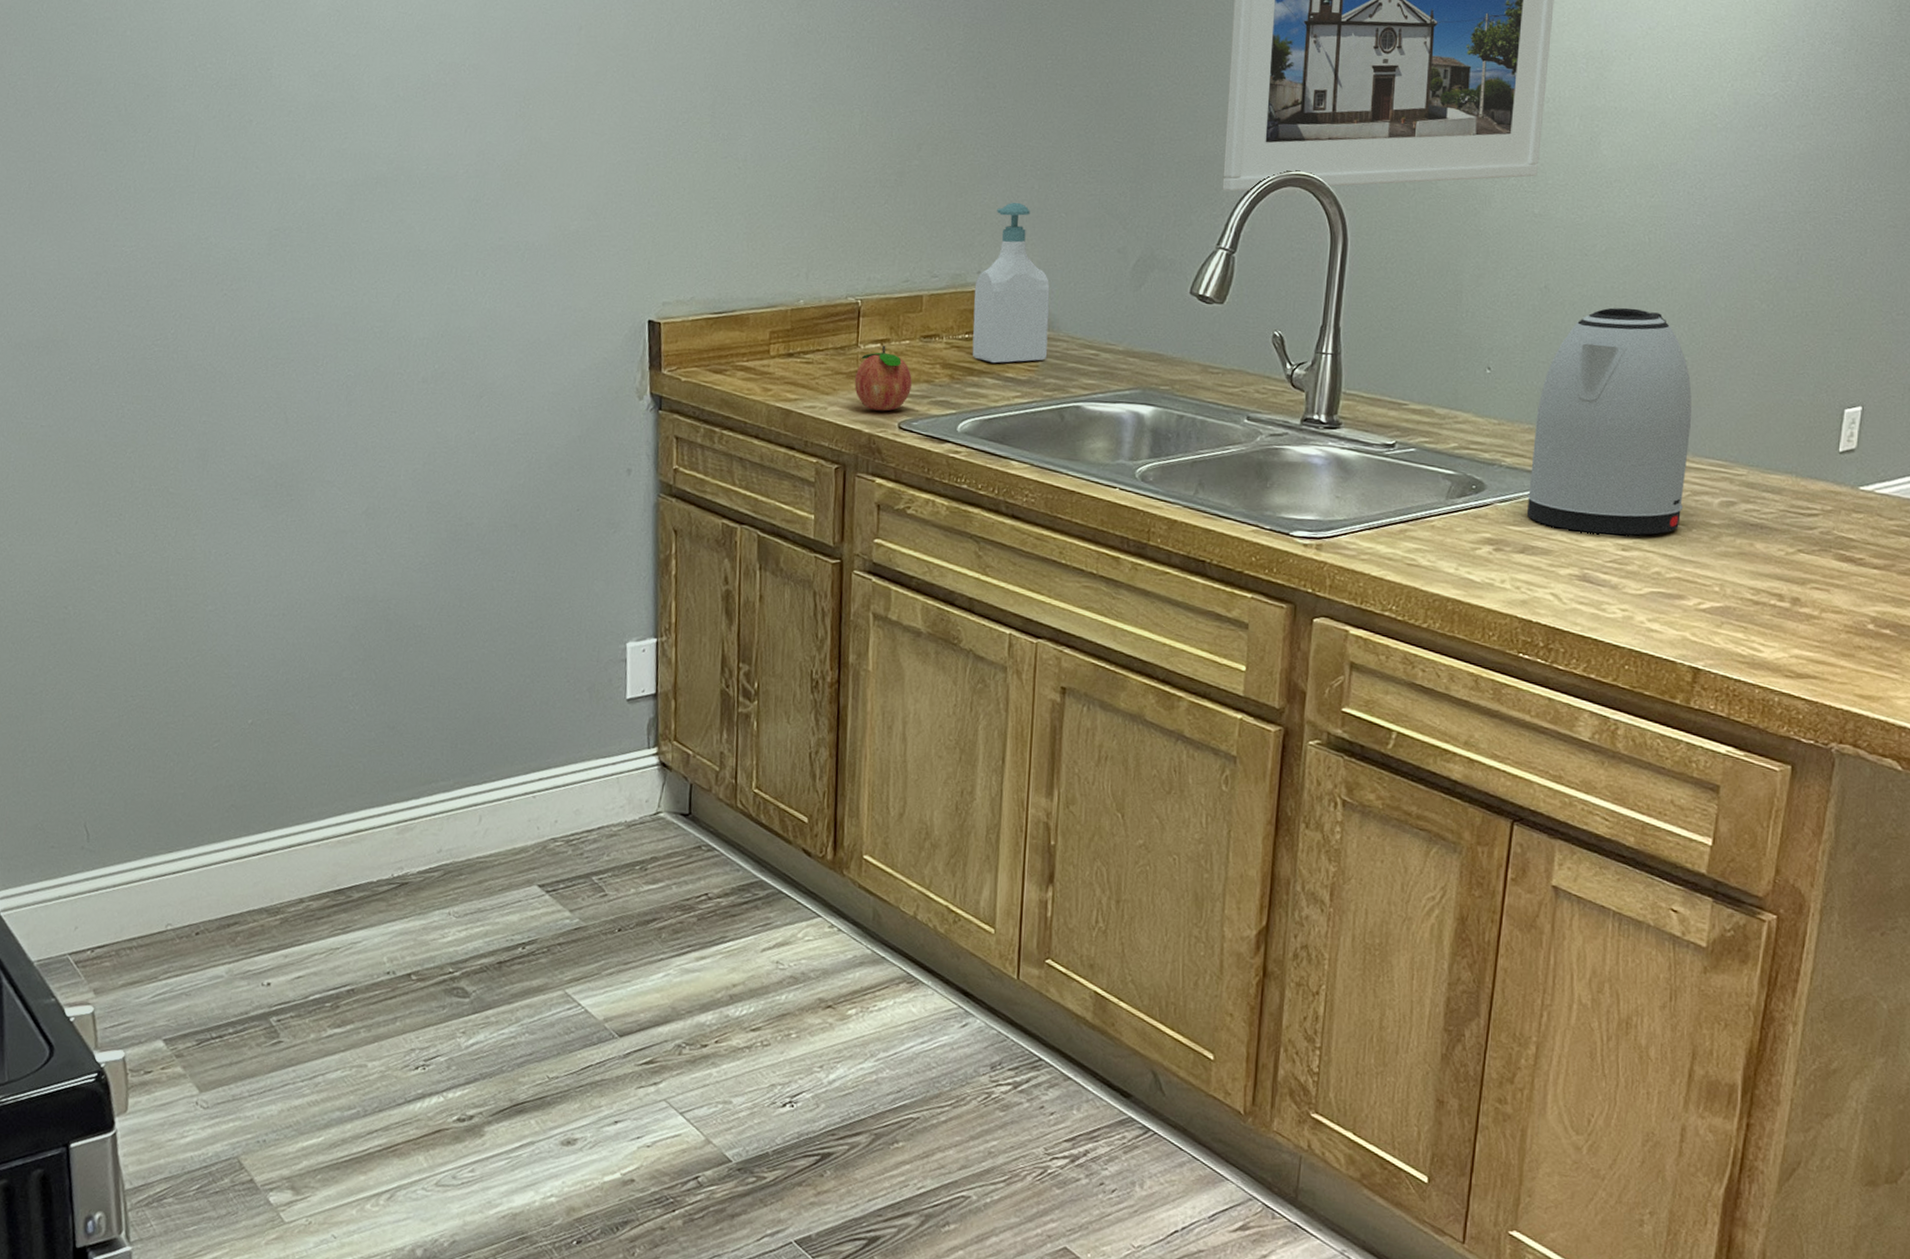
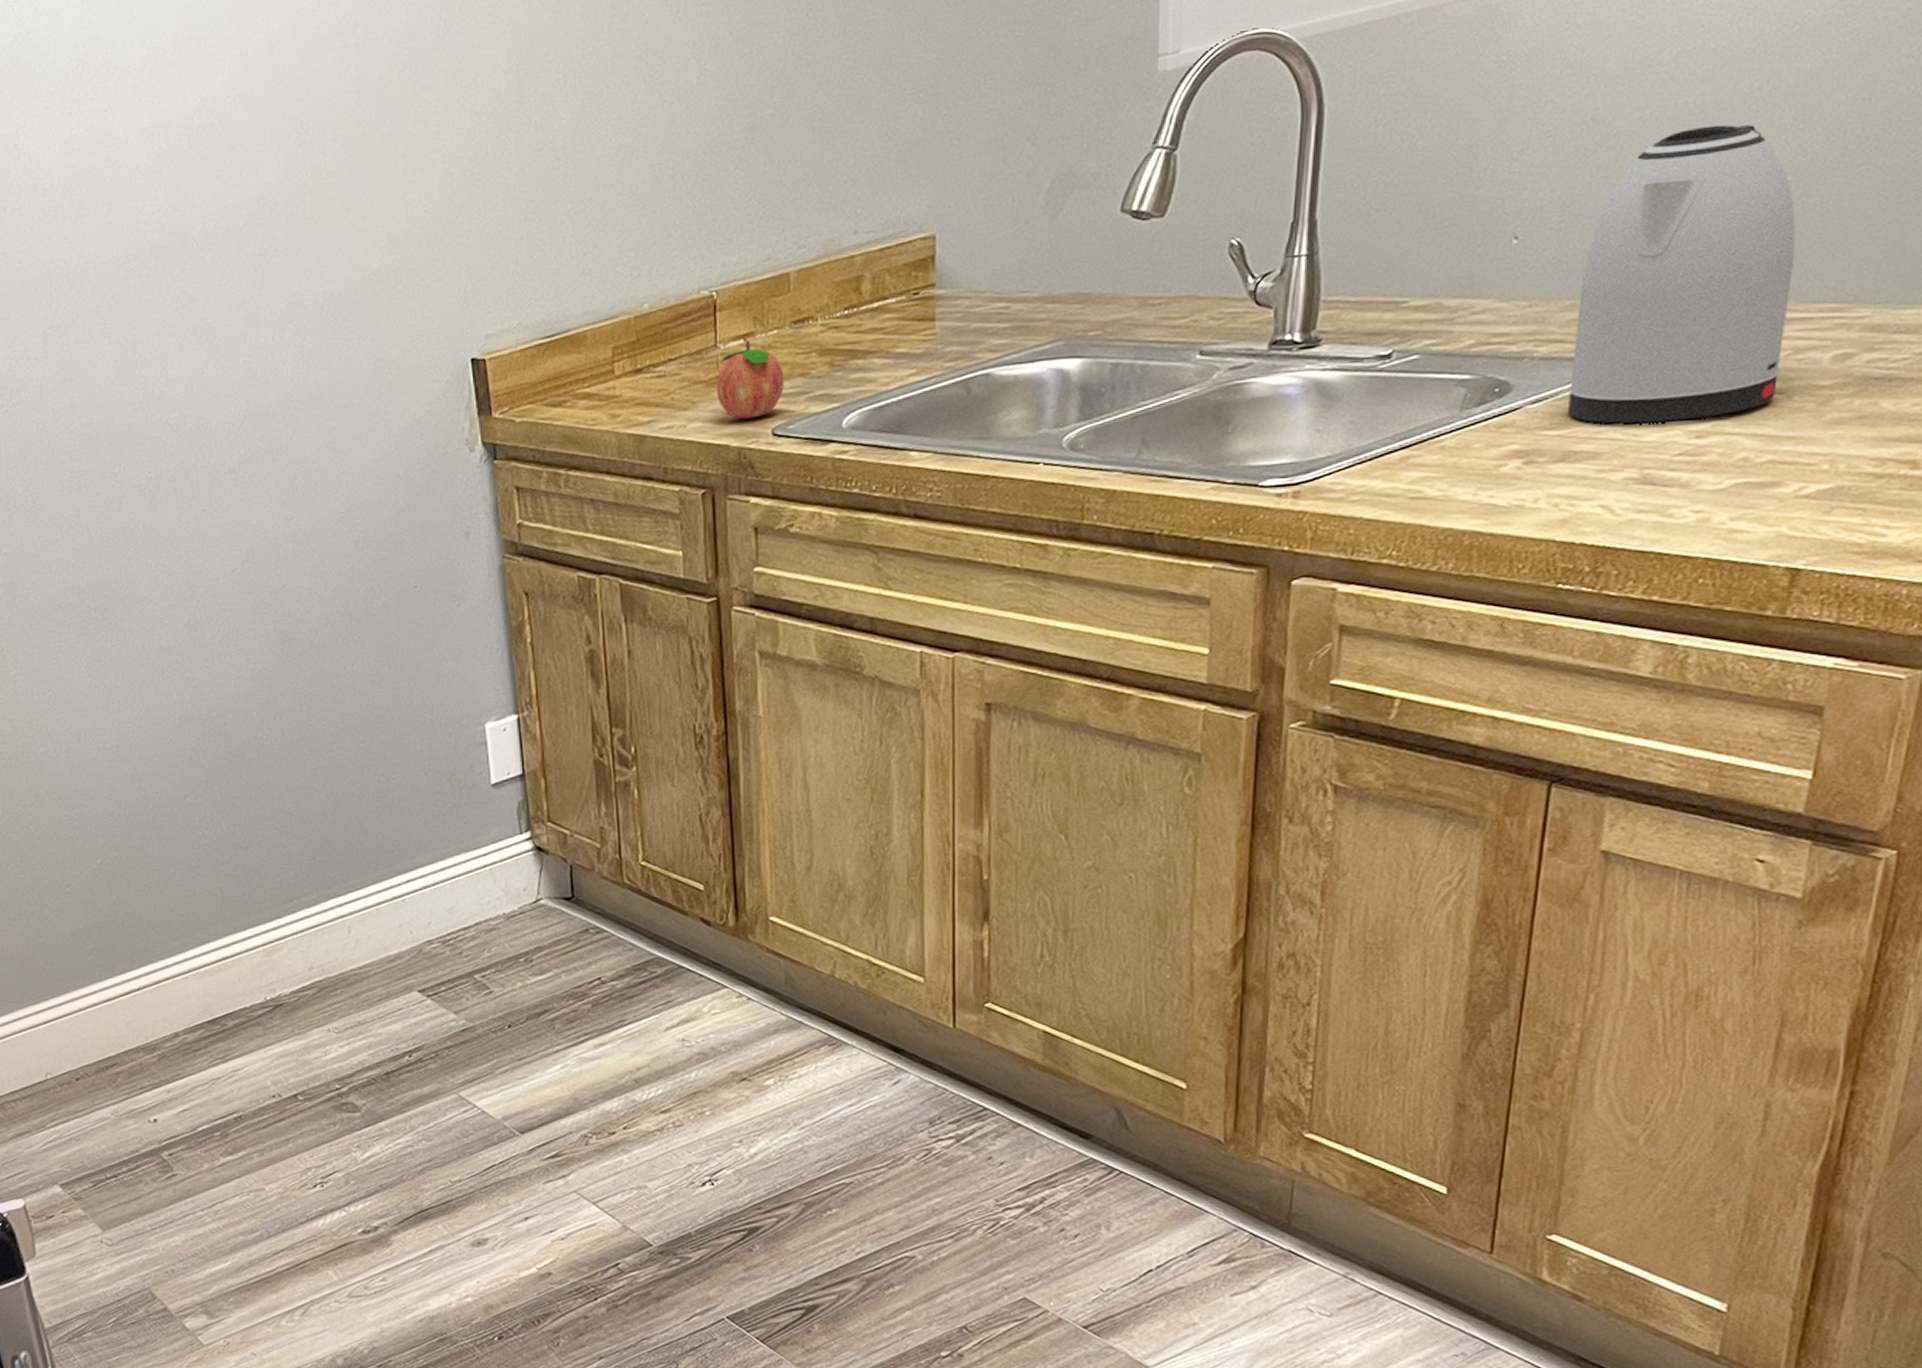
soap bottle: present [972,202,1050,364] -> none [851,137,946,340]

